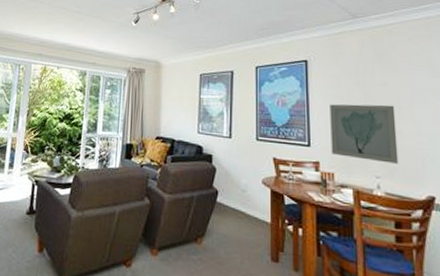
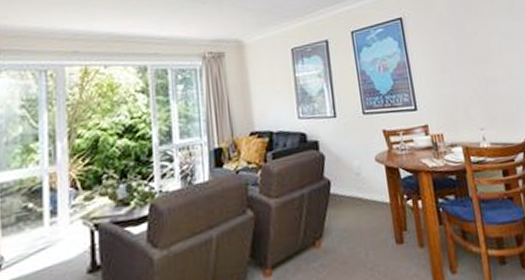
wall art: present [330,104,399,164] -> none [429,53,498,115]

